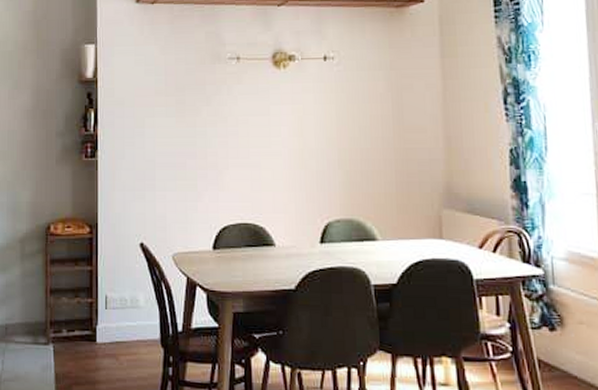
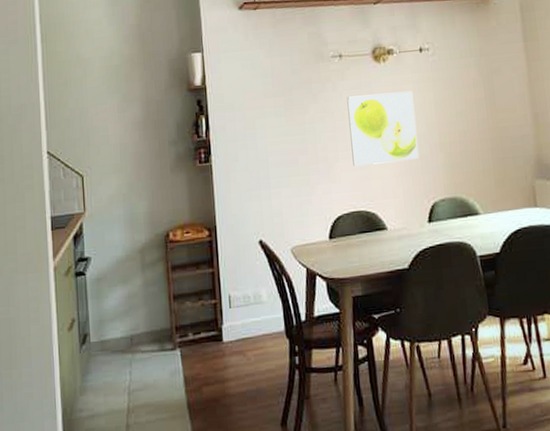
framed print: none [242,101,315,176] -> present [347,90,419,166]

